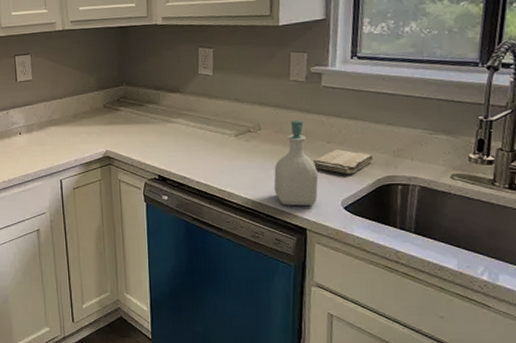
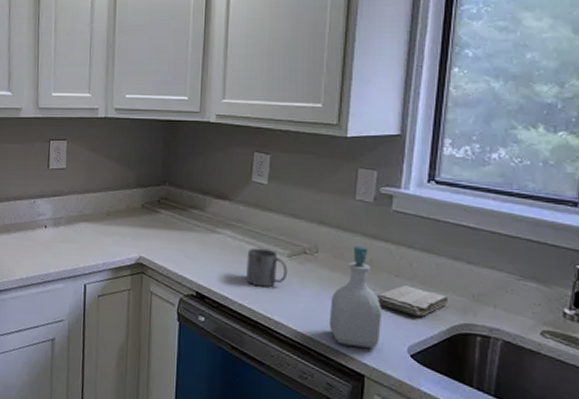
mug: none [199,131,236,165] -> present [246,248,288,287]

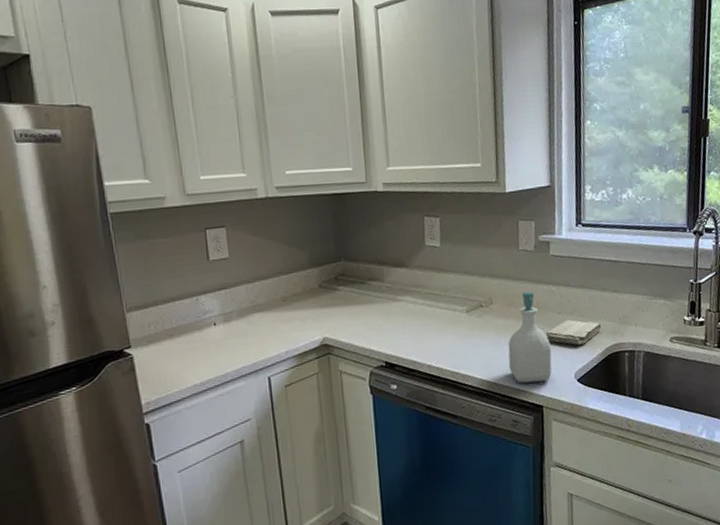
mug: present [246,248,288,287] -> none [429,308,469,345]

